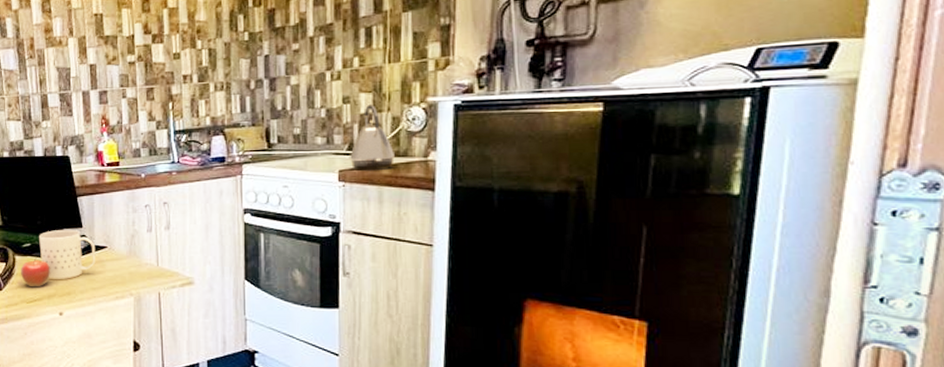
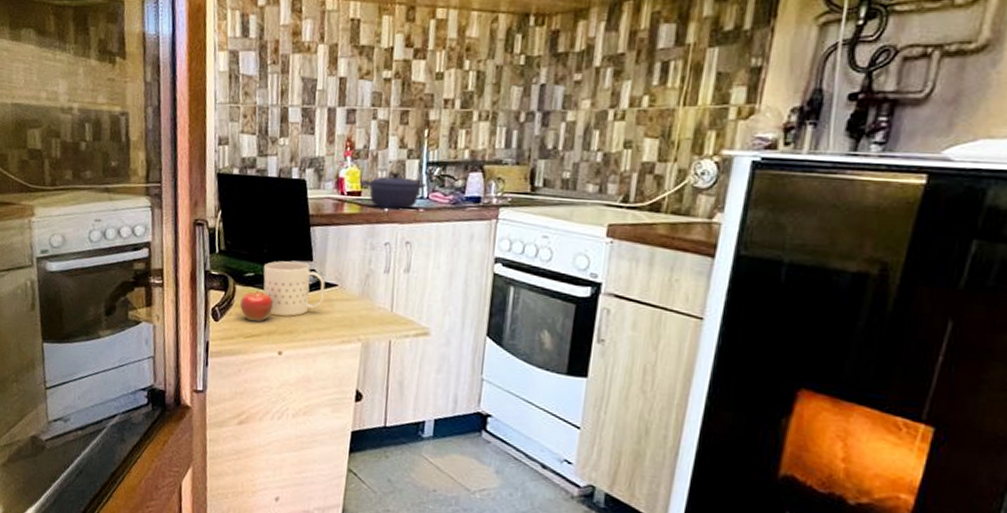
cooking pot: none [120,142,176,175] -> present [363,171,427,210]
kettle: present [350,105,396,170] -> none [622,152,676,229]

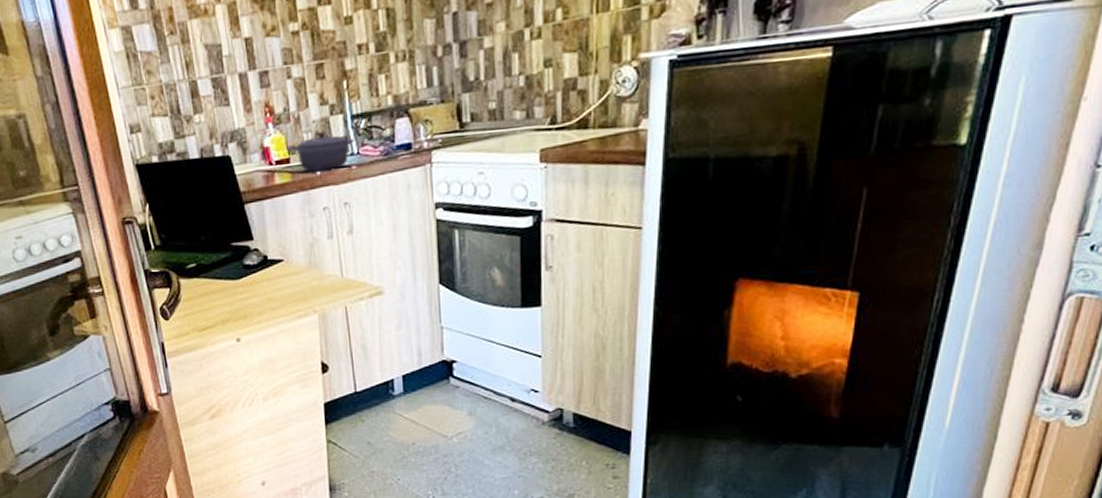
fruit: present [240,289,274,321] -> none [188,279,223,312]
mug: present [263,261,326,316] -> none [204,243,272,303]

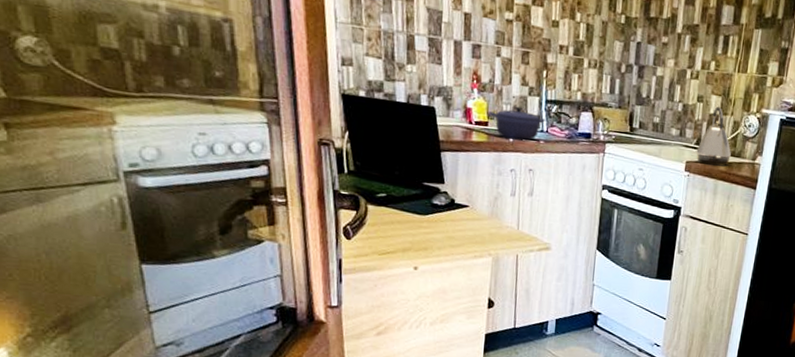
kettle: none [552,67,603,148] -> present [696,107,732,166]

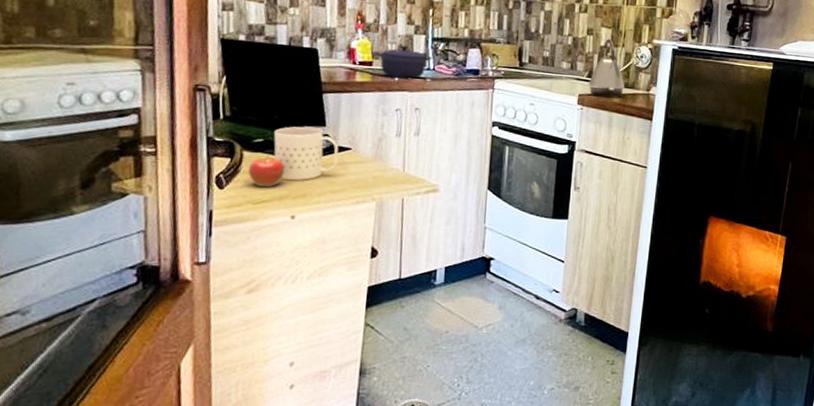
fruit: none [373,209,408,239] -> present [248,155,286,187]
mug: none [395,183,457,235] -> present [273,126,339,181]

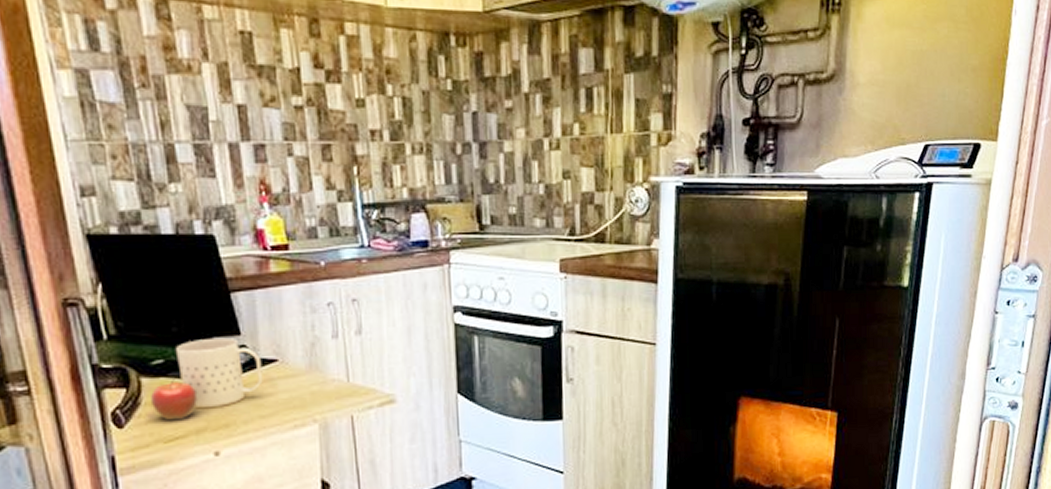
cooking pot: present [374,45,433,80] -> none [288,218,366,263]
kettle: present [588,39,625,98] -> none [571,182,619,259]

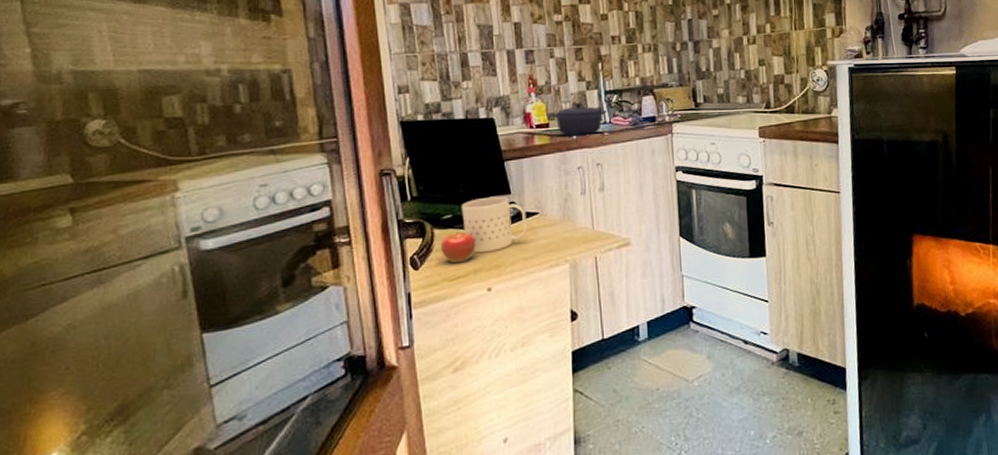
cooking pot: none [288,218,366,263] -> present [549,102,608,136]

